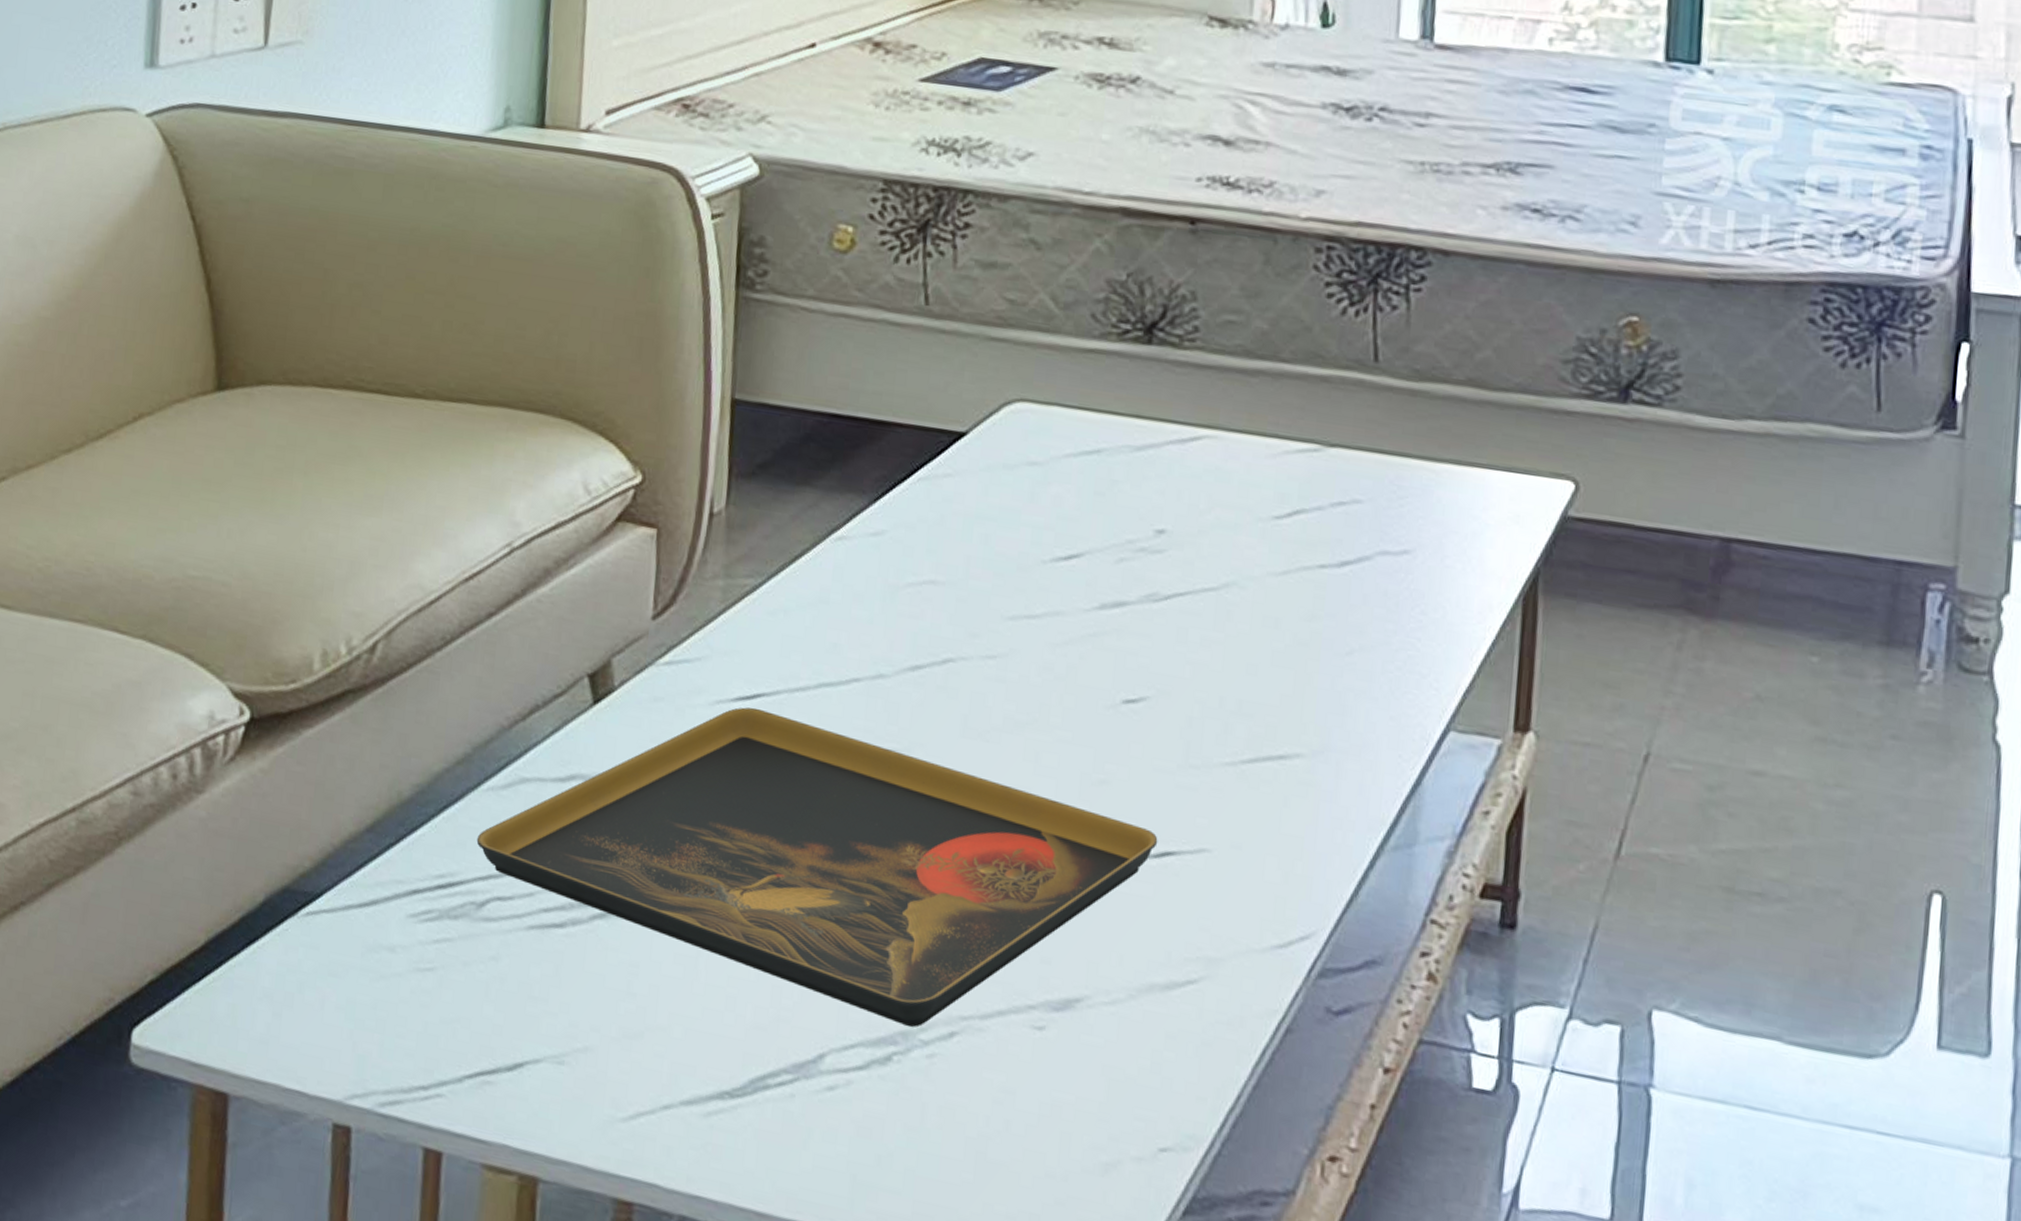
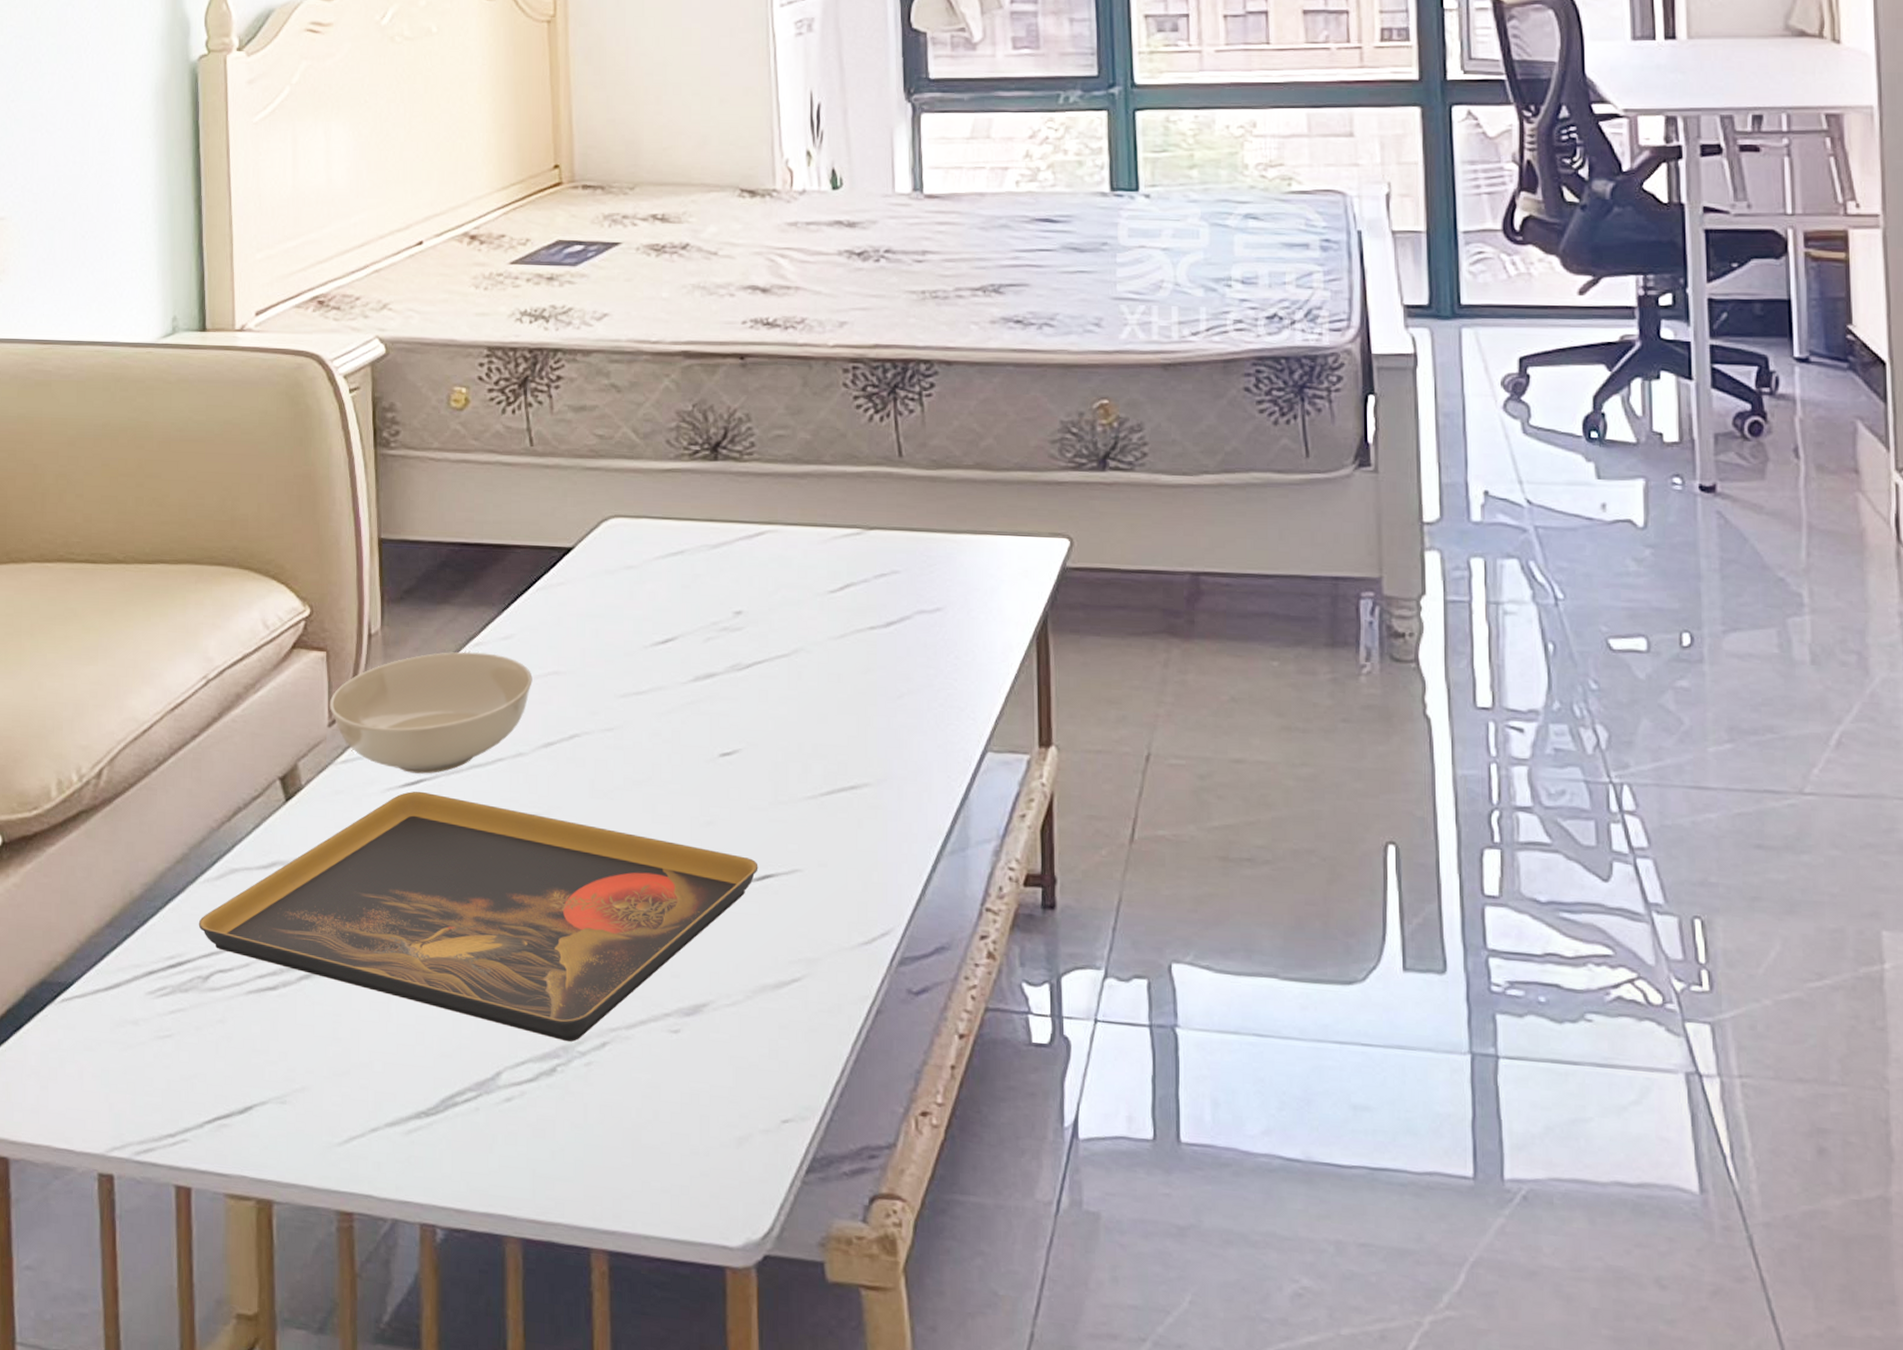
bowl: none [655,543,904,689] -> present [329,651,533,774]

